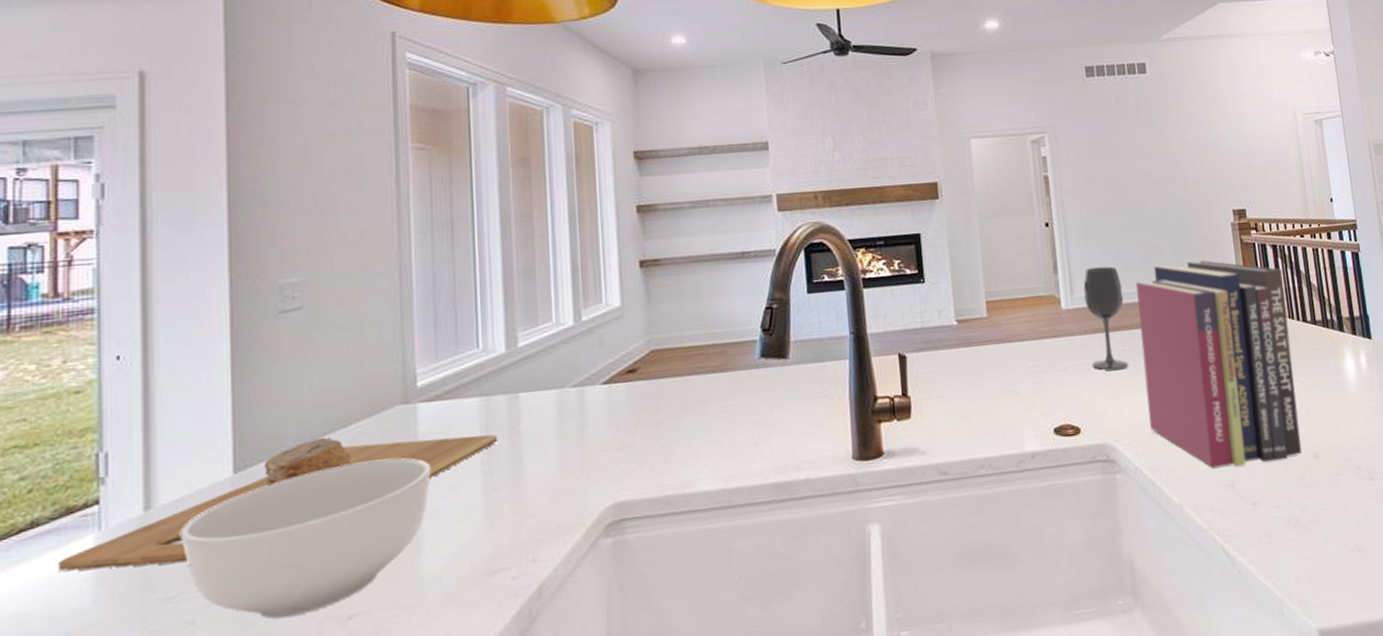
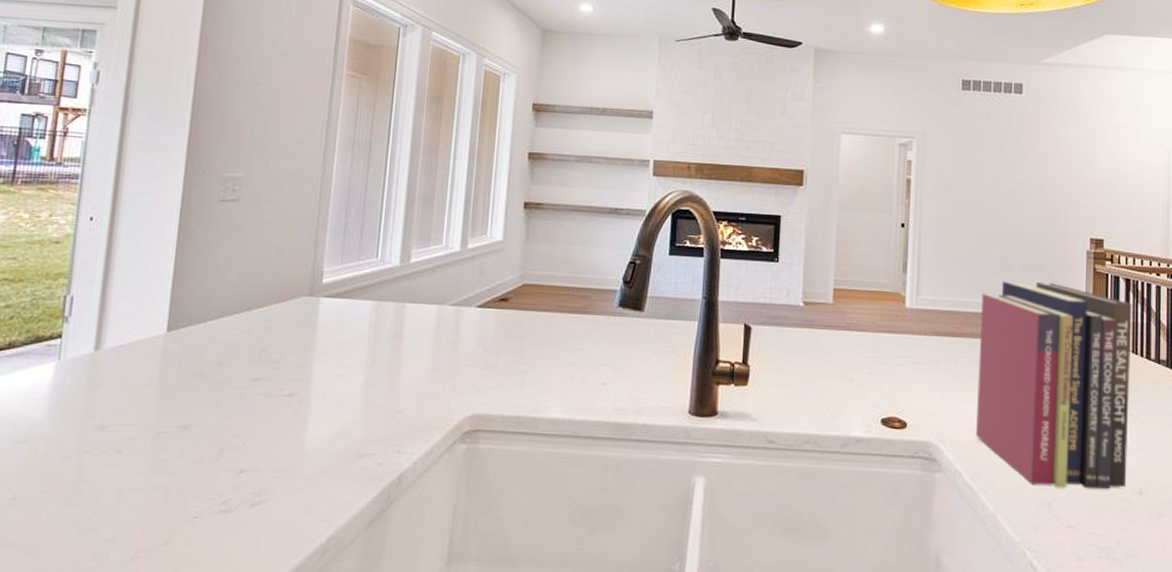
cutting board: present [59,434,498,572] -> none [24,313,383,399]
bowl: present [179,458,431,619] -> none [118,339,325,461]
wine glass: present [1083,266,1128,371] -> none [927,273,968,375]

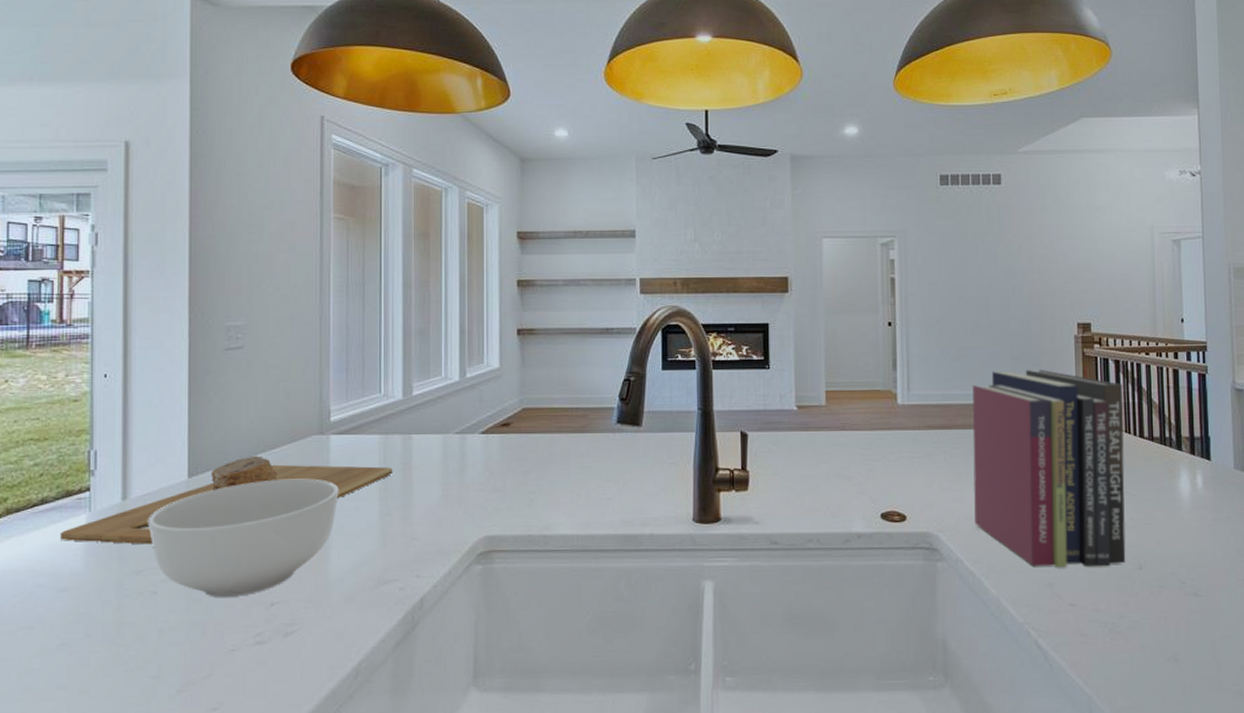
cutting board: none [24,313,383,399] -> present [60,455,393,545]
bowl: none [118,339,325,461] -> present [147,478,339,597]

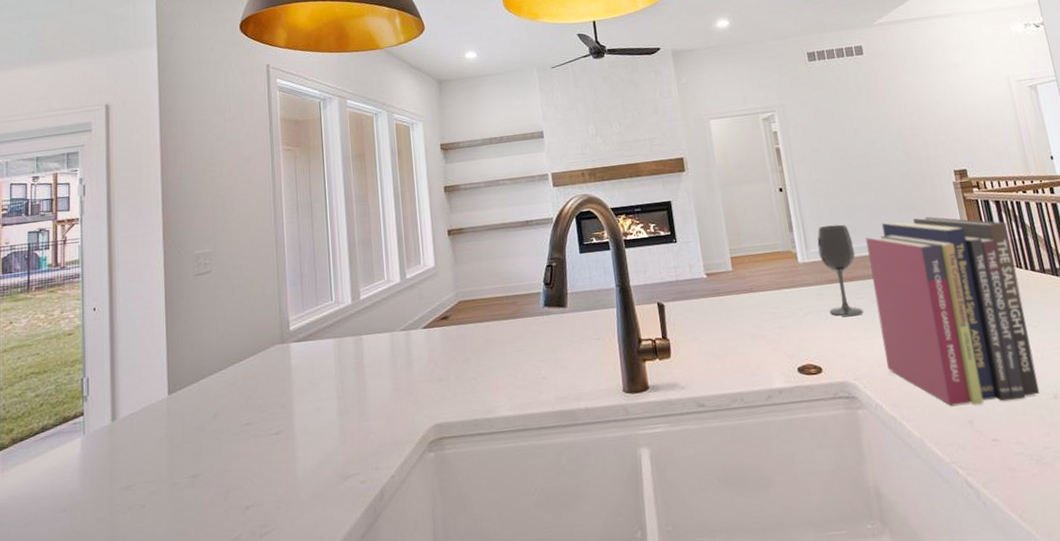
cutting board: present [60,455,393,545] -> none [59,367,348,464]
bowl: present [147,478,339,597] -> none [134,385,301,506]
wine glass: none [920,368,959,466] -> present [817,224,863,317]

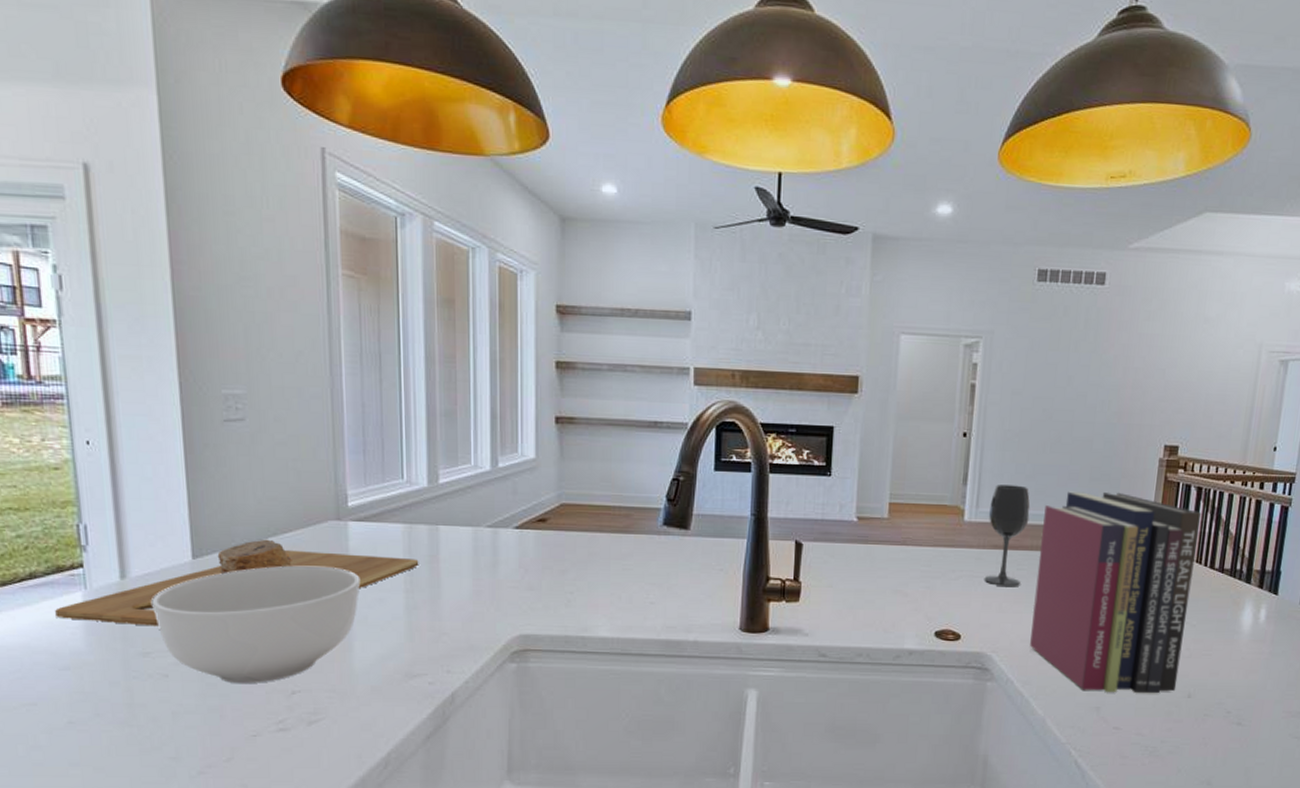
cutting board: none [59,367,348,464] -> present [55,539,419,627]
bowl: none [134,385,301,506] -> present [150,565,361,683]

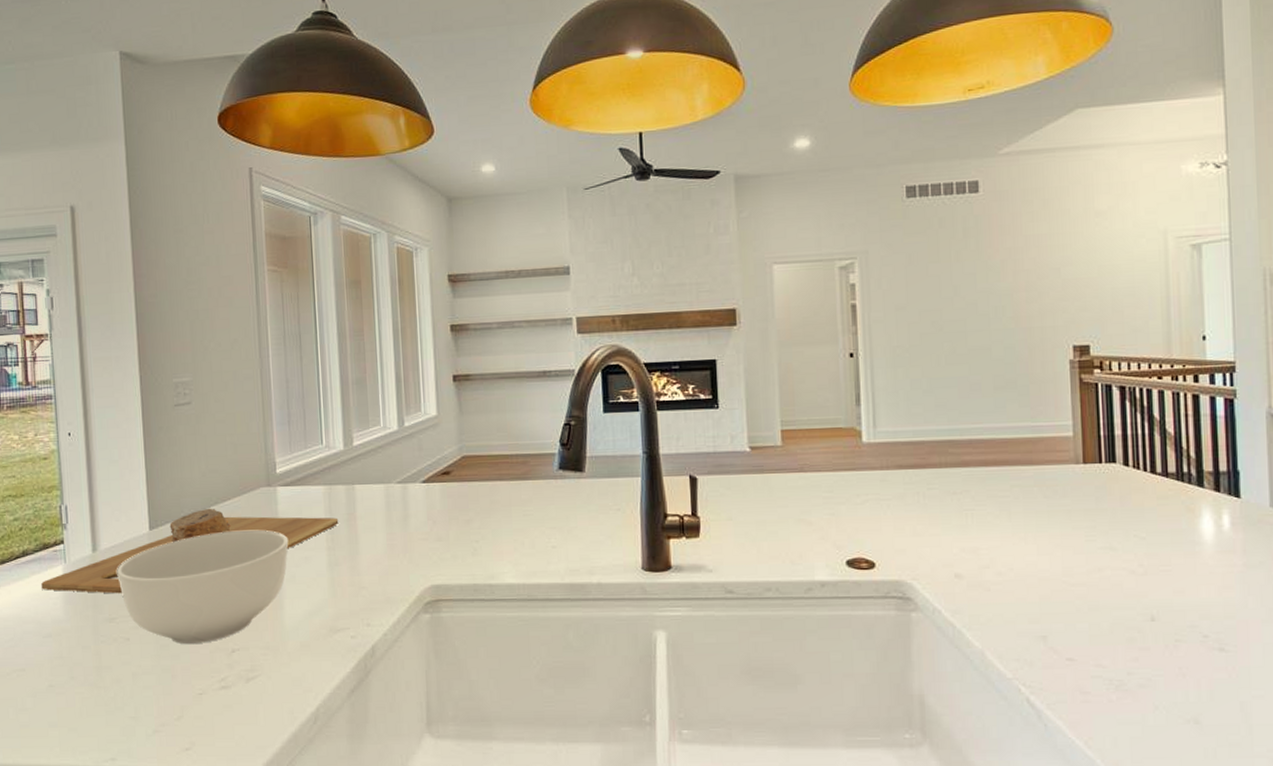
wine glass: present [984,484,1030,587] -> none [887,401,933,509]
books: present [1030,491,1202,693] -> none [949,399,1135,618]

